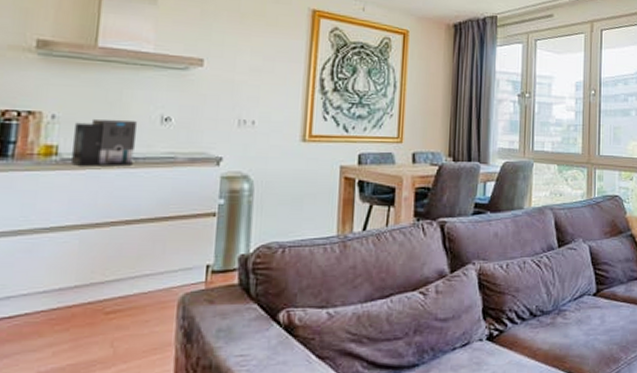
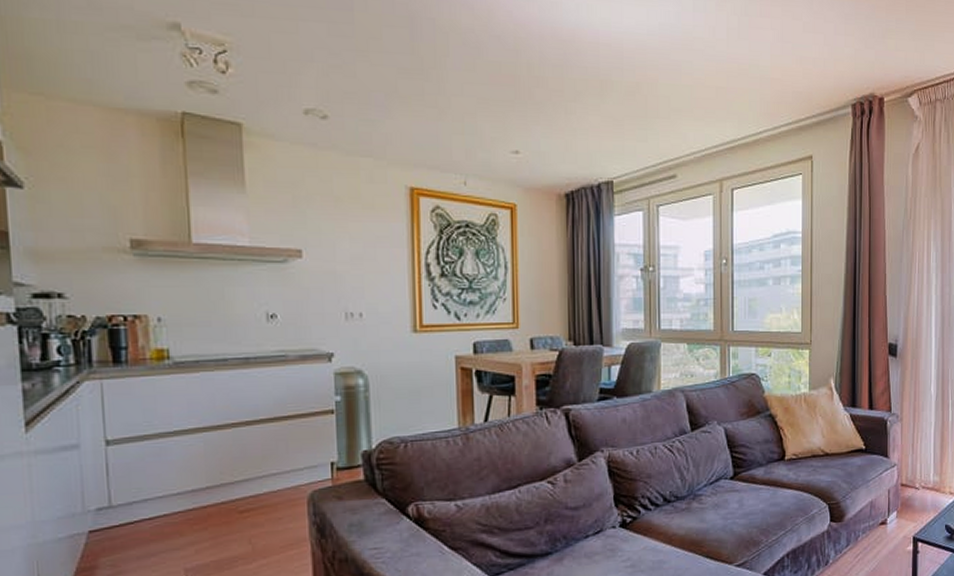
coffee machine: present [71,118,137,168] -> none [182,318,245,370]

